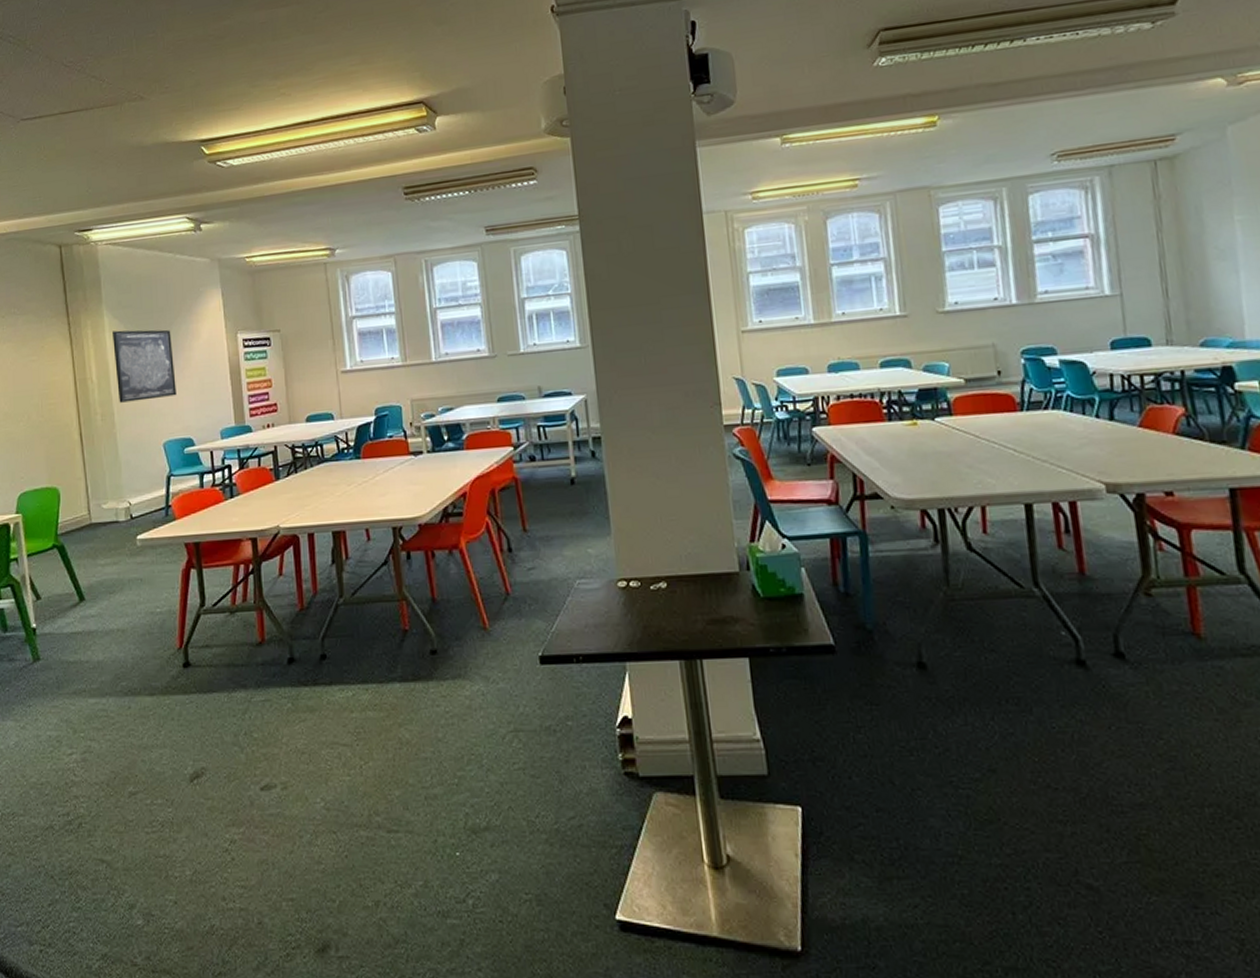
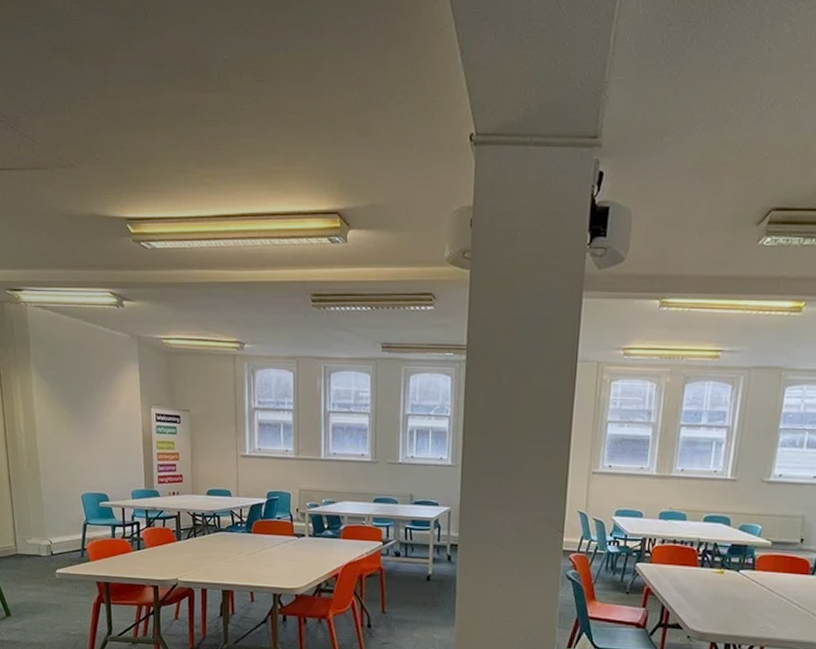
wall art: present [112,329,177,403] -> none [39,388,95,456]

